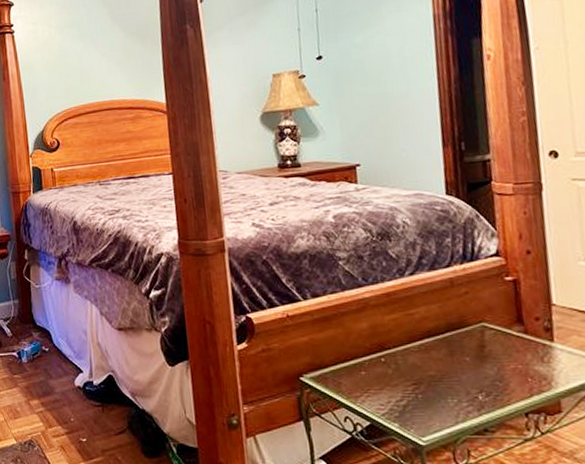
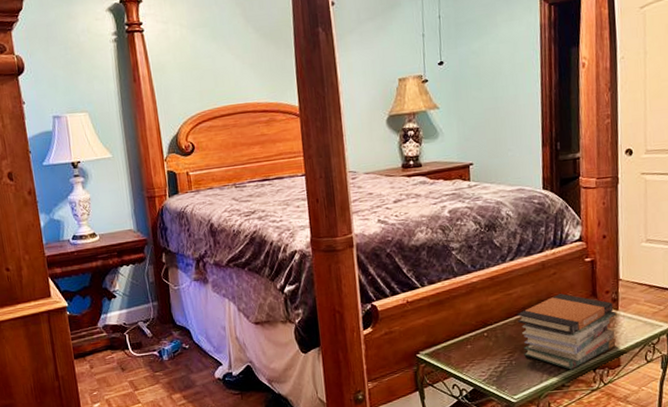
book stack: none [421,317,554,411] -> present [517,293,617,370]

